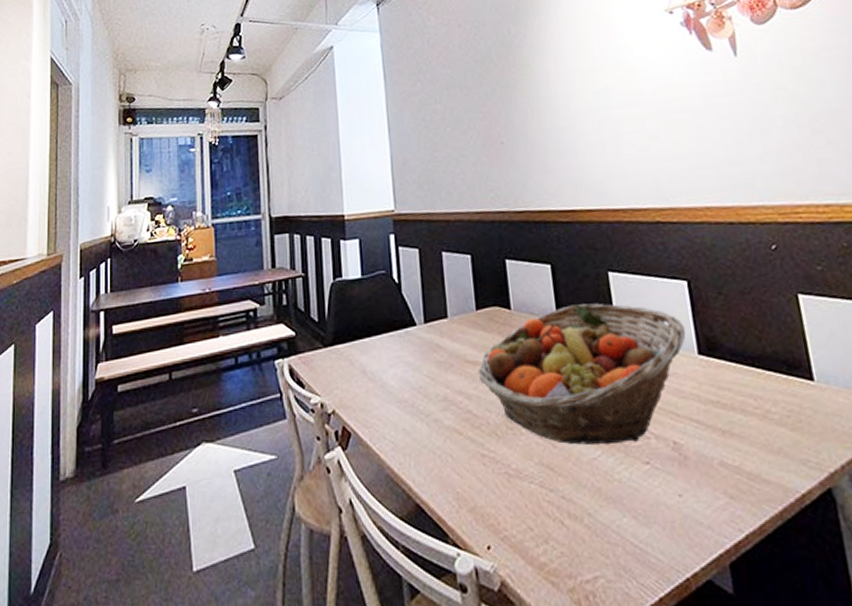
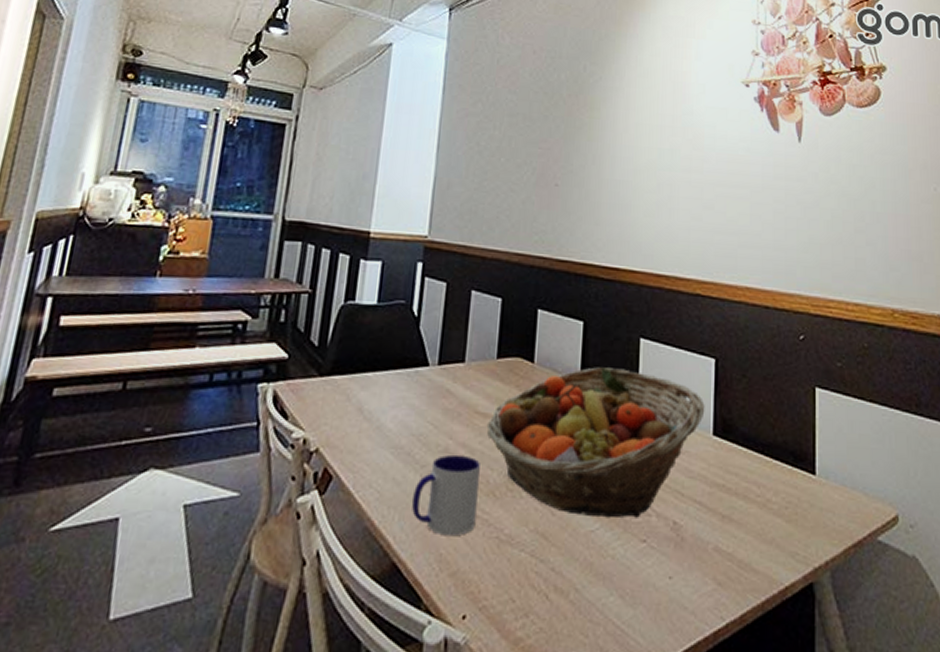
mug: none [423,401,484,475] -> present [412,454,480,535]

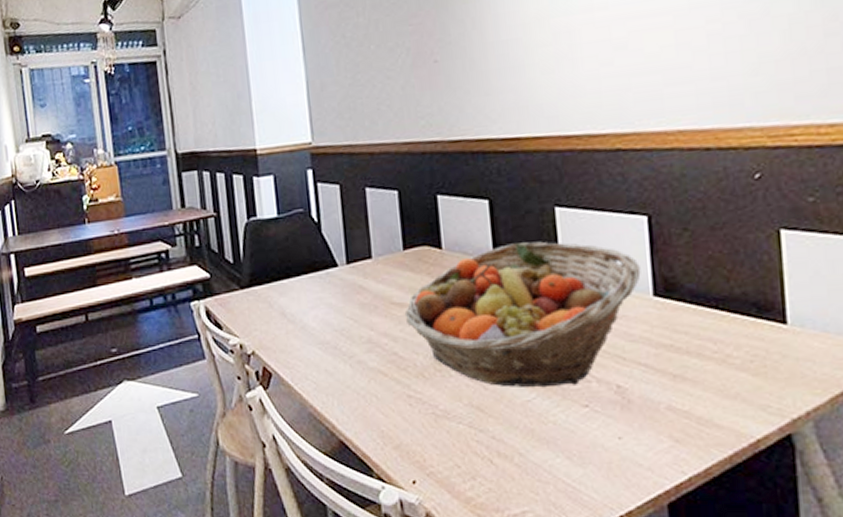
mug: present [412,454,480,535] -> none [346,343,410,414]

